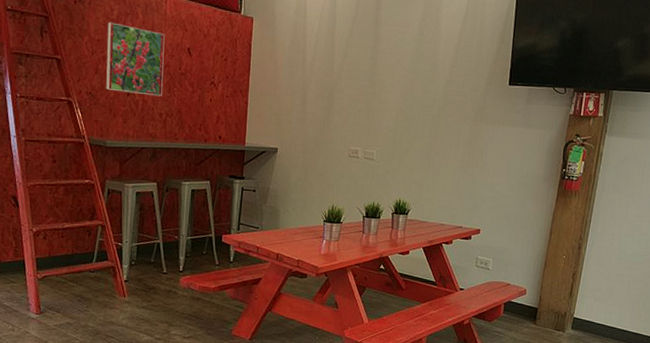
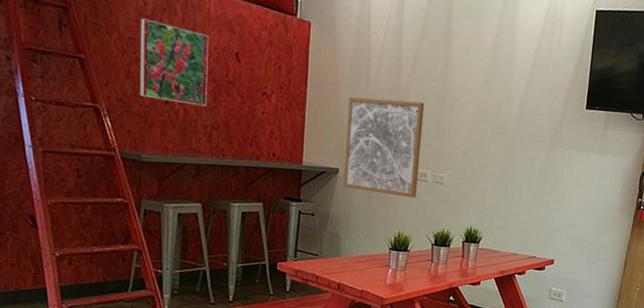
wall art: none [282,83,356,173] -> present [343,97,425,198]

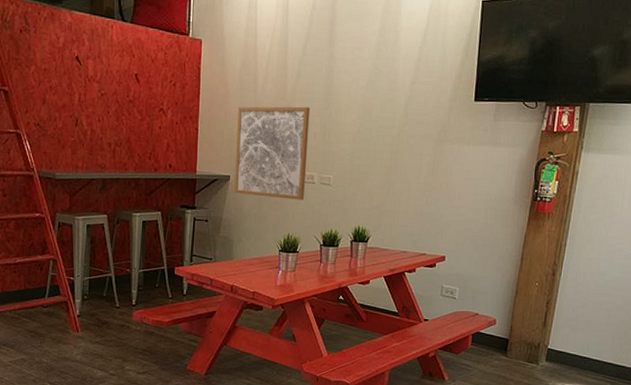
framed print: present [139,18,209,107] -> none [53,50,112,126]

